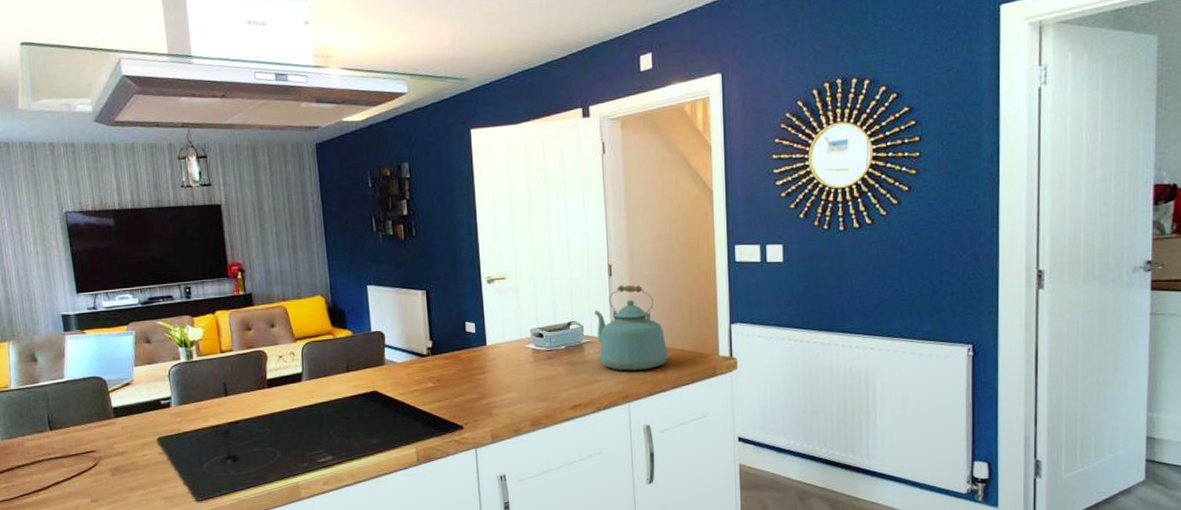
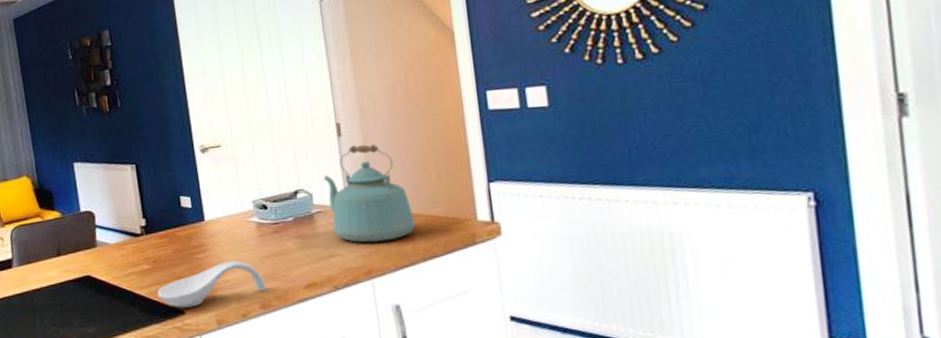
spoon rest: none [438,382,537,423] -> present [157,260,266,308]

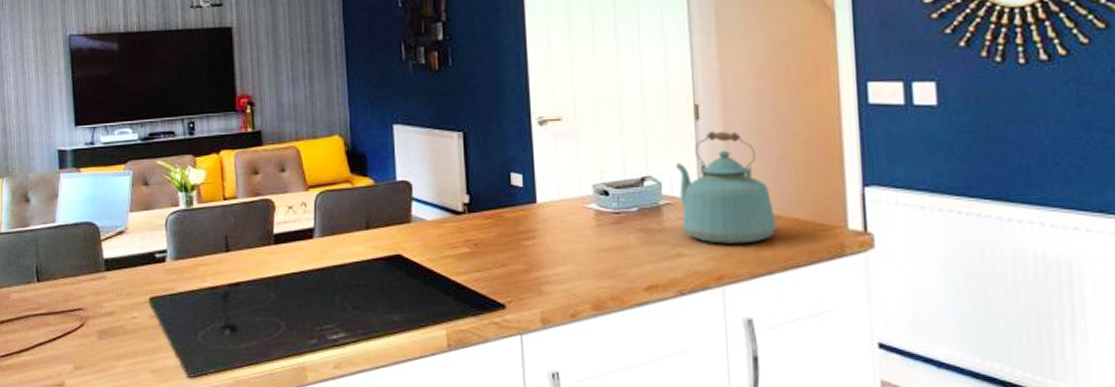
spoon rest: present [157,260,266,308] -> none [475,251,601,301]

